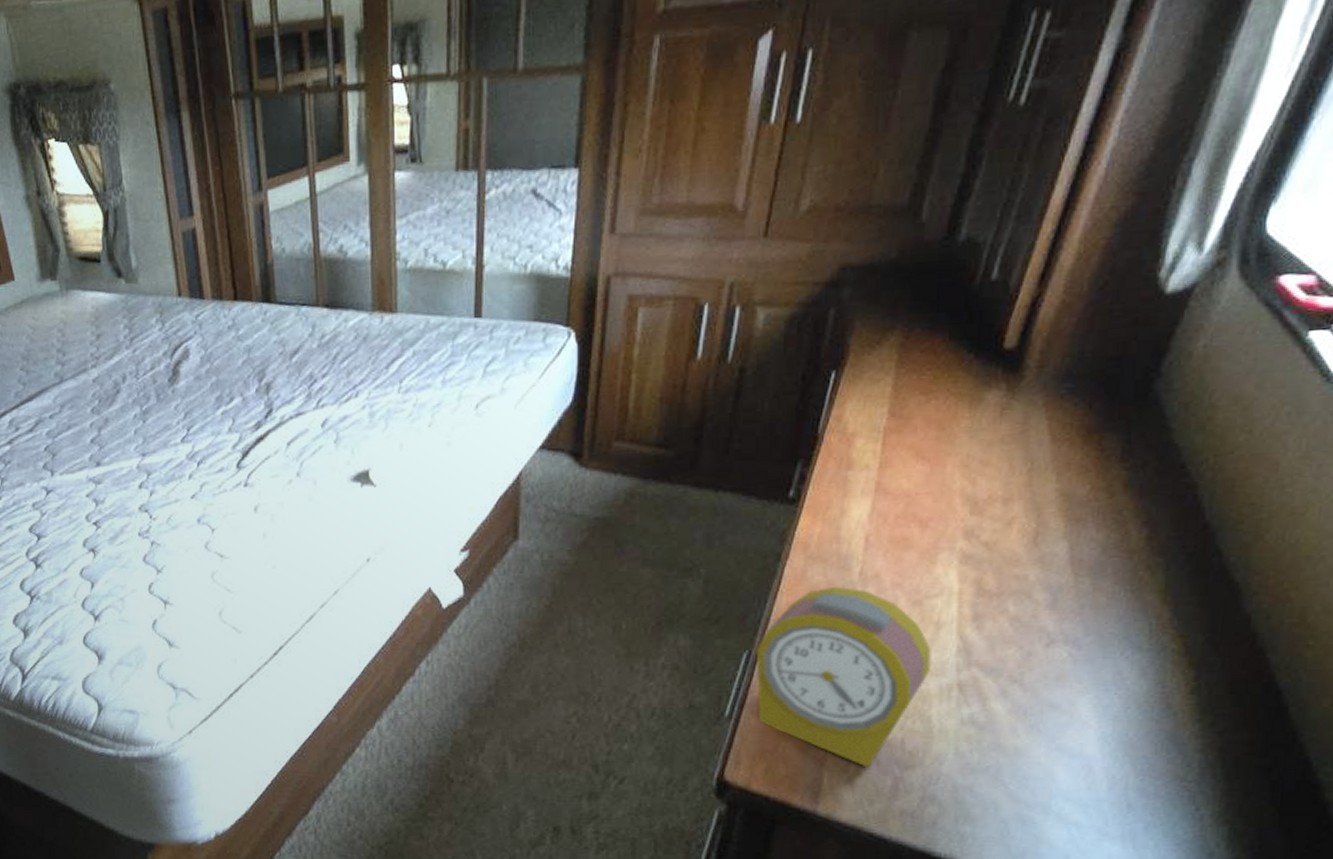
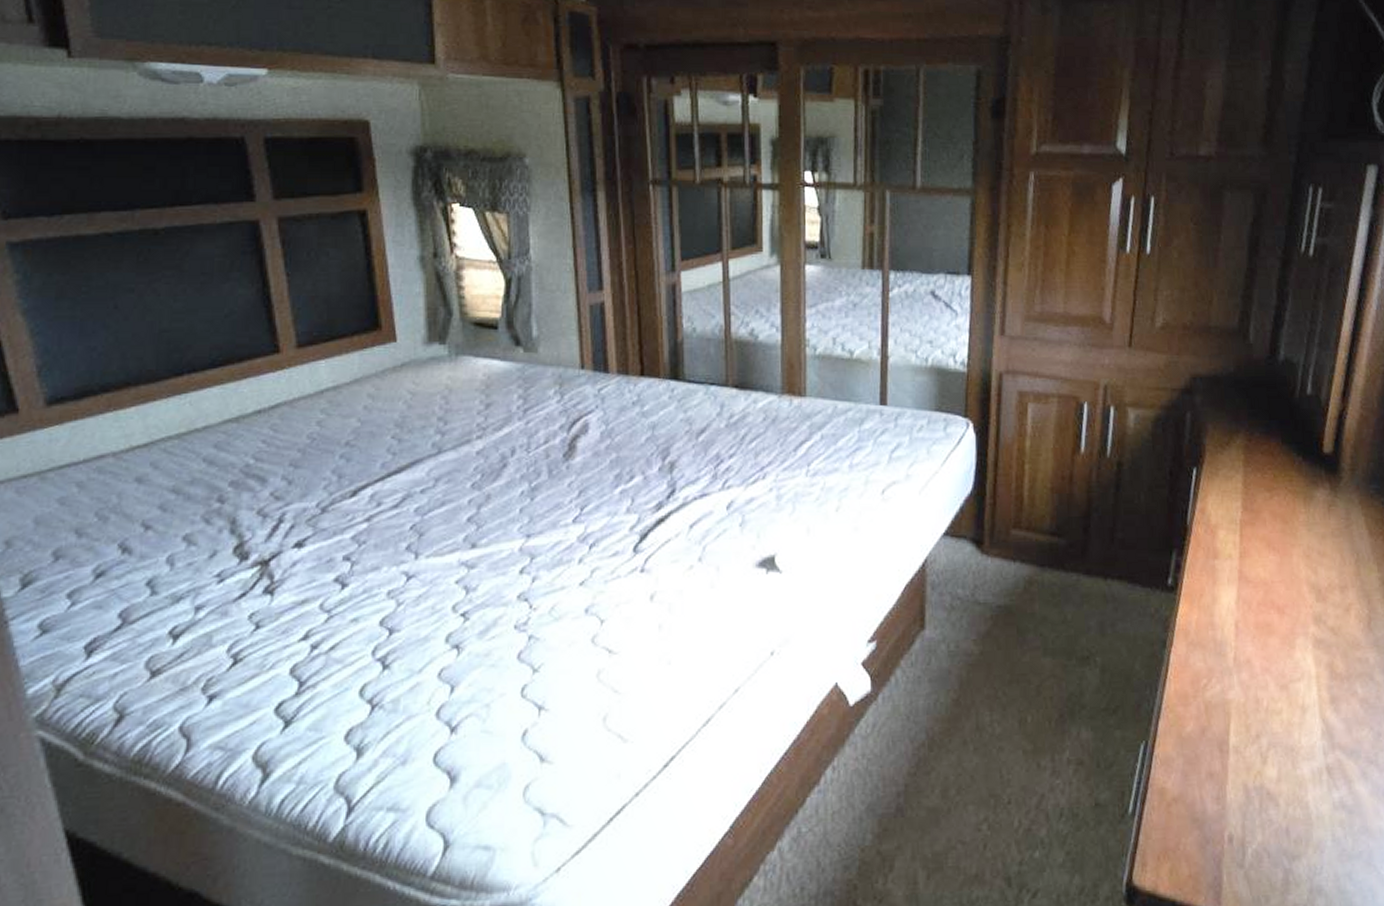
alarm clock: present [757,586,931,768] -> none [1153,672,1303,861]

